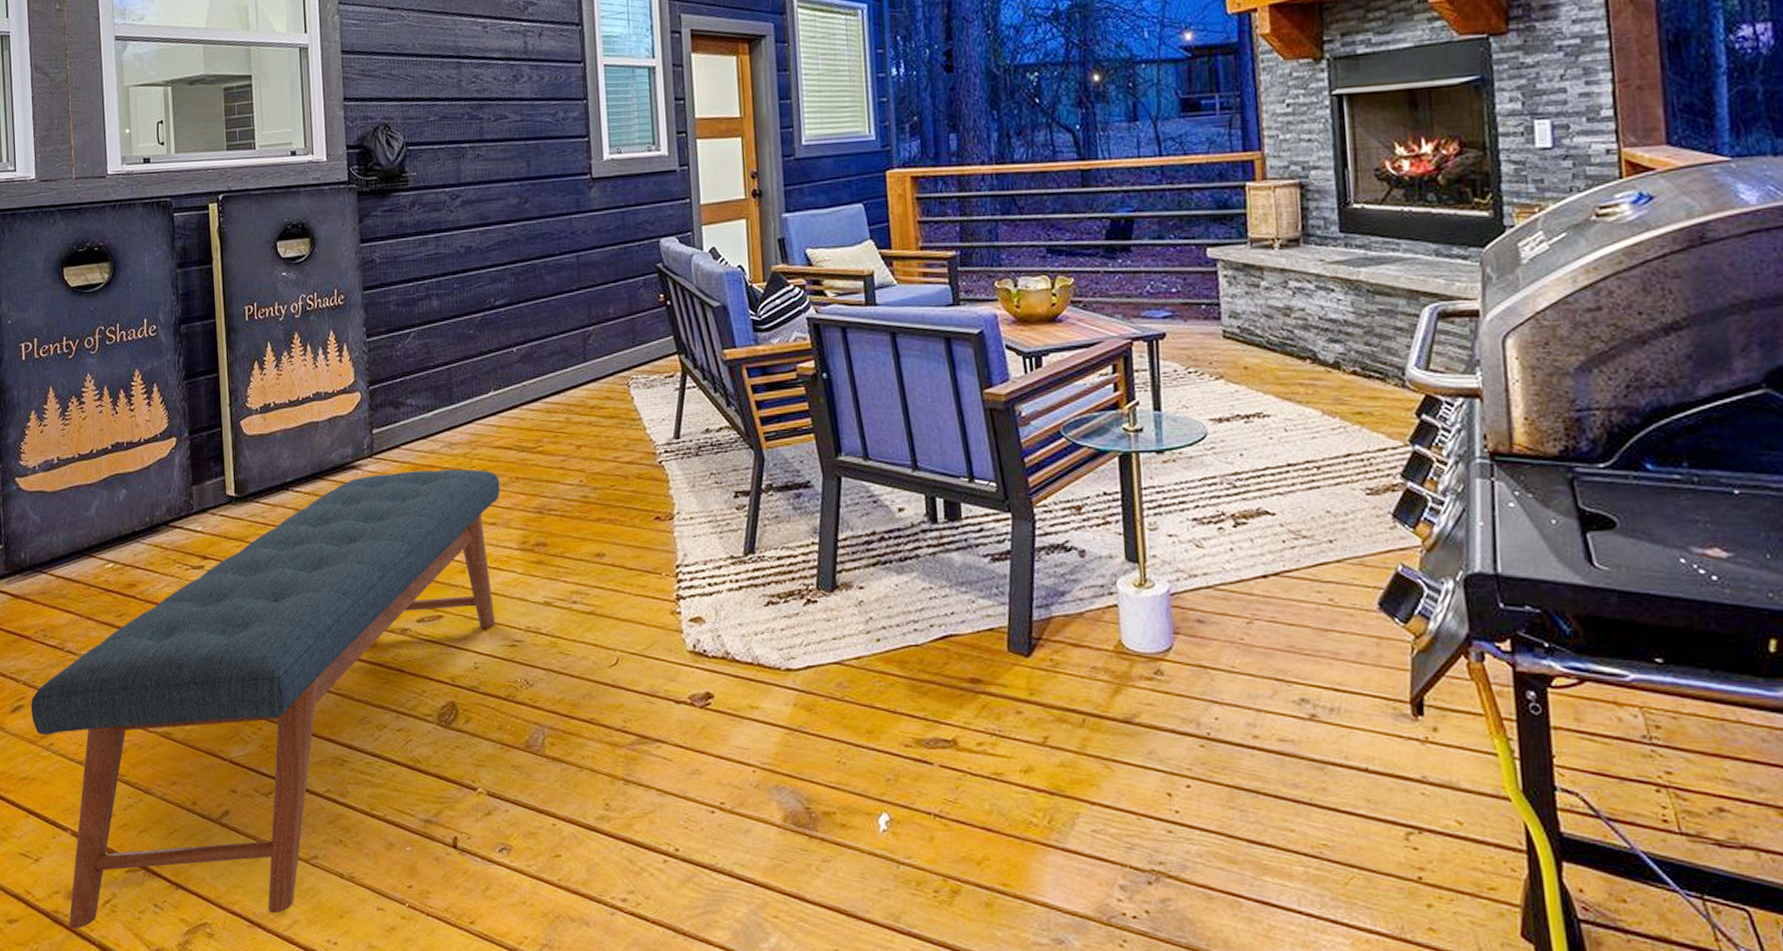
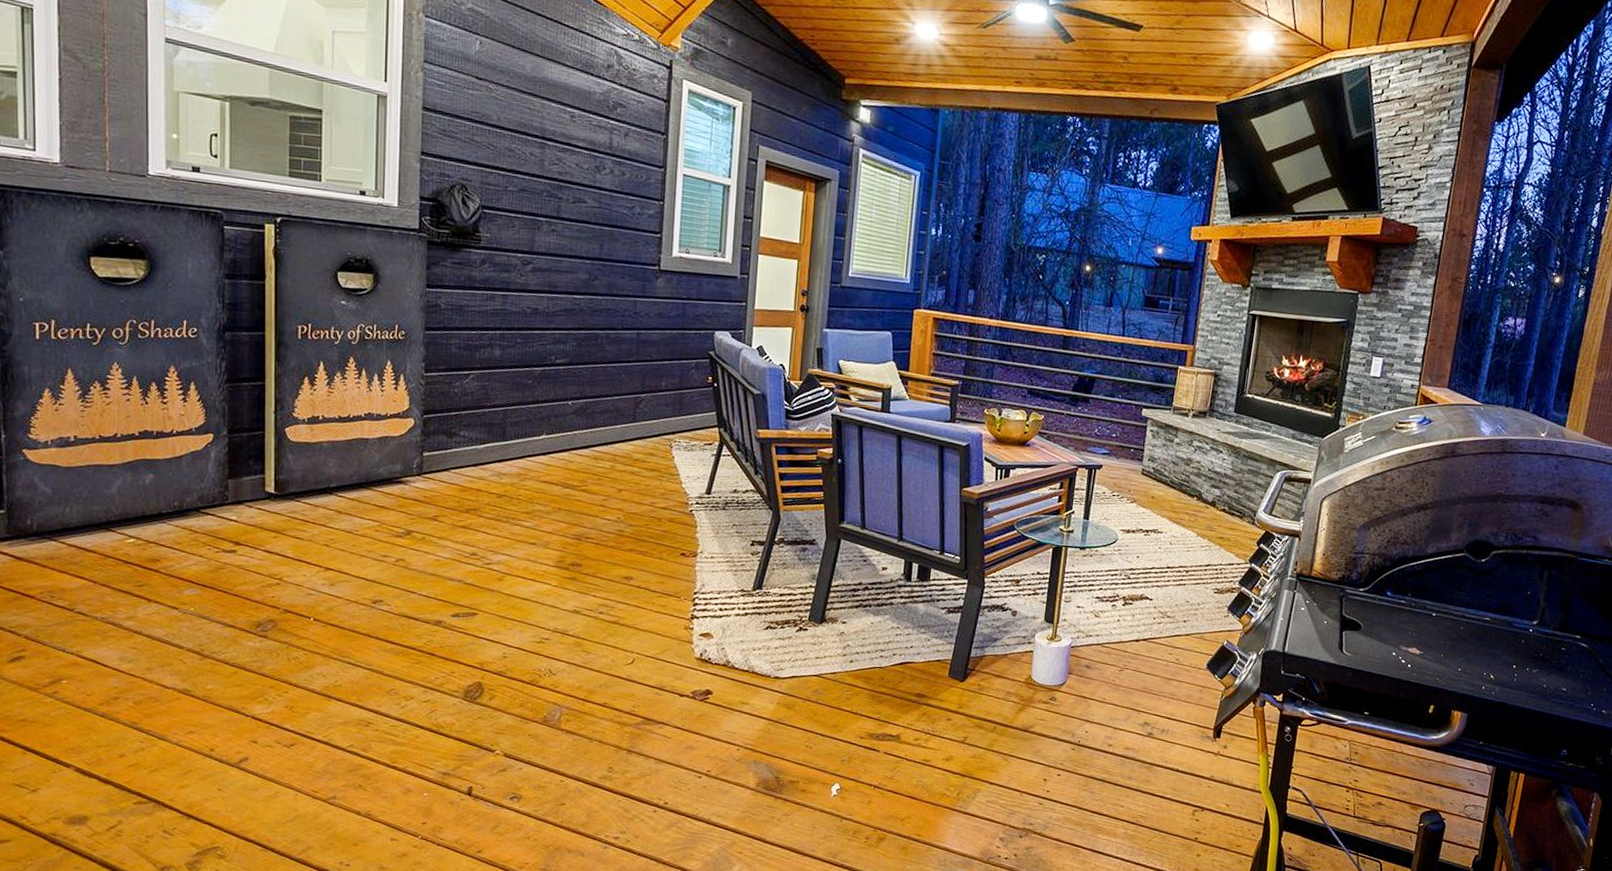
bench: present [30,469,500,929] -> none [32,491,543,849]

